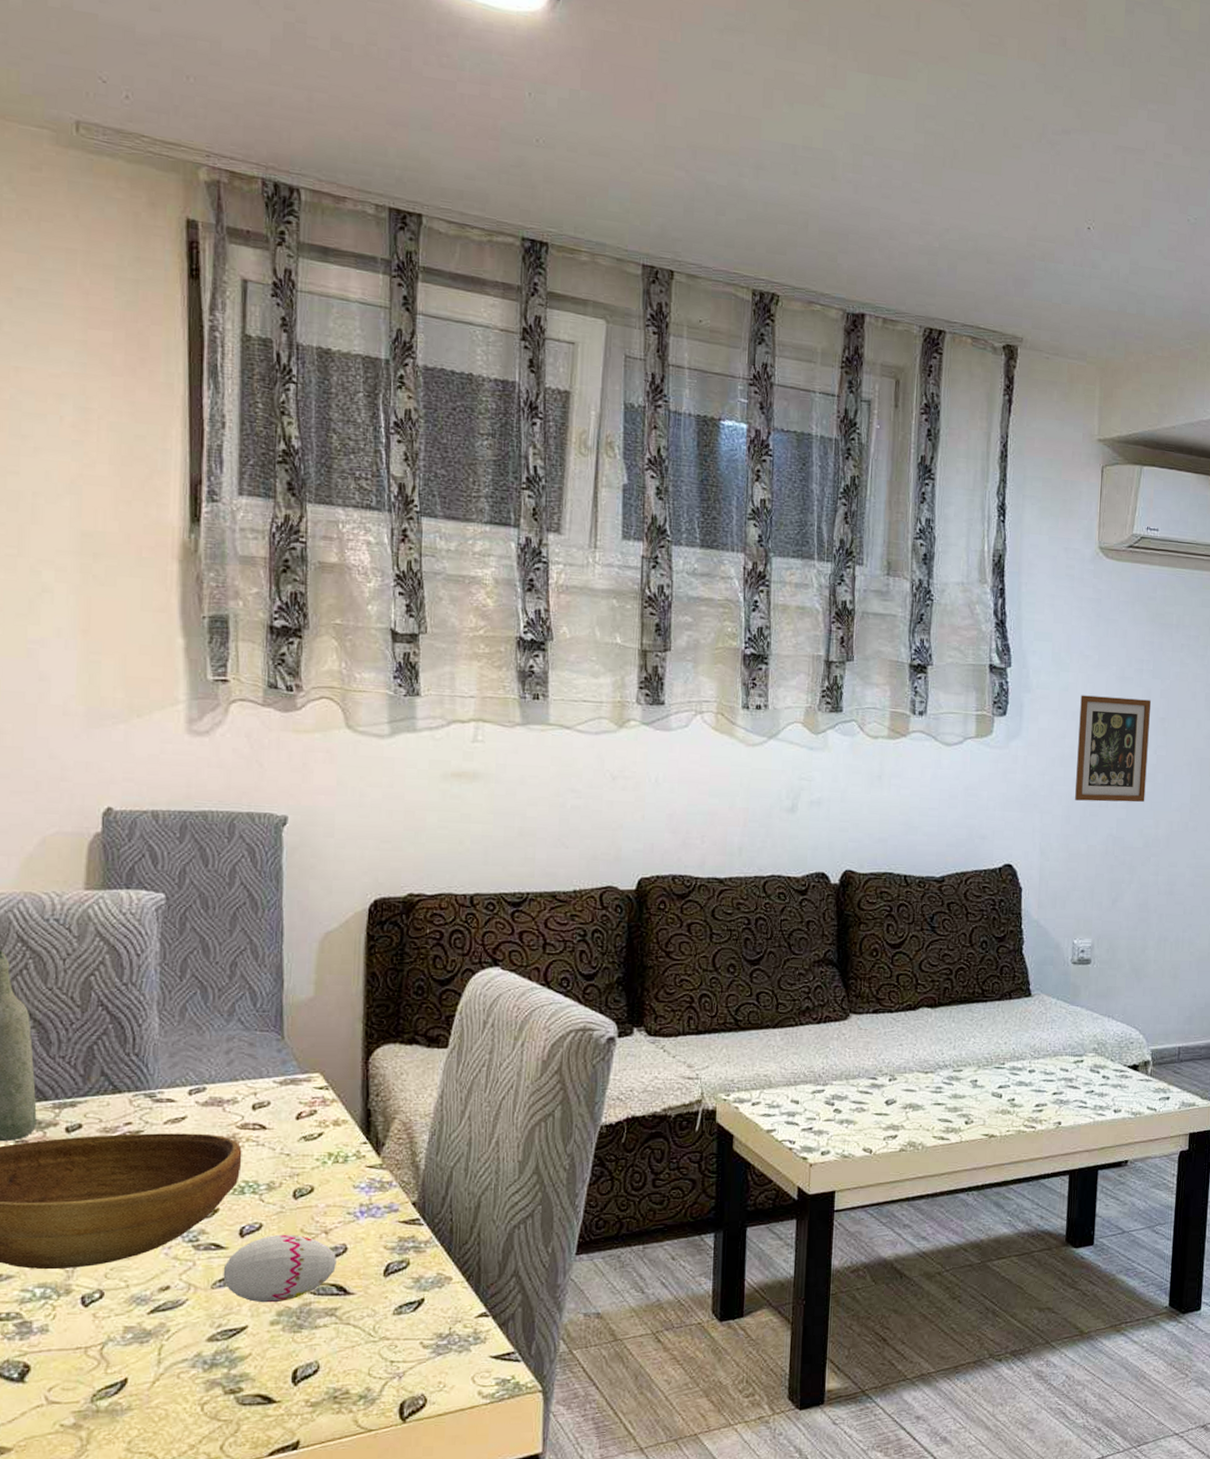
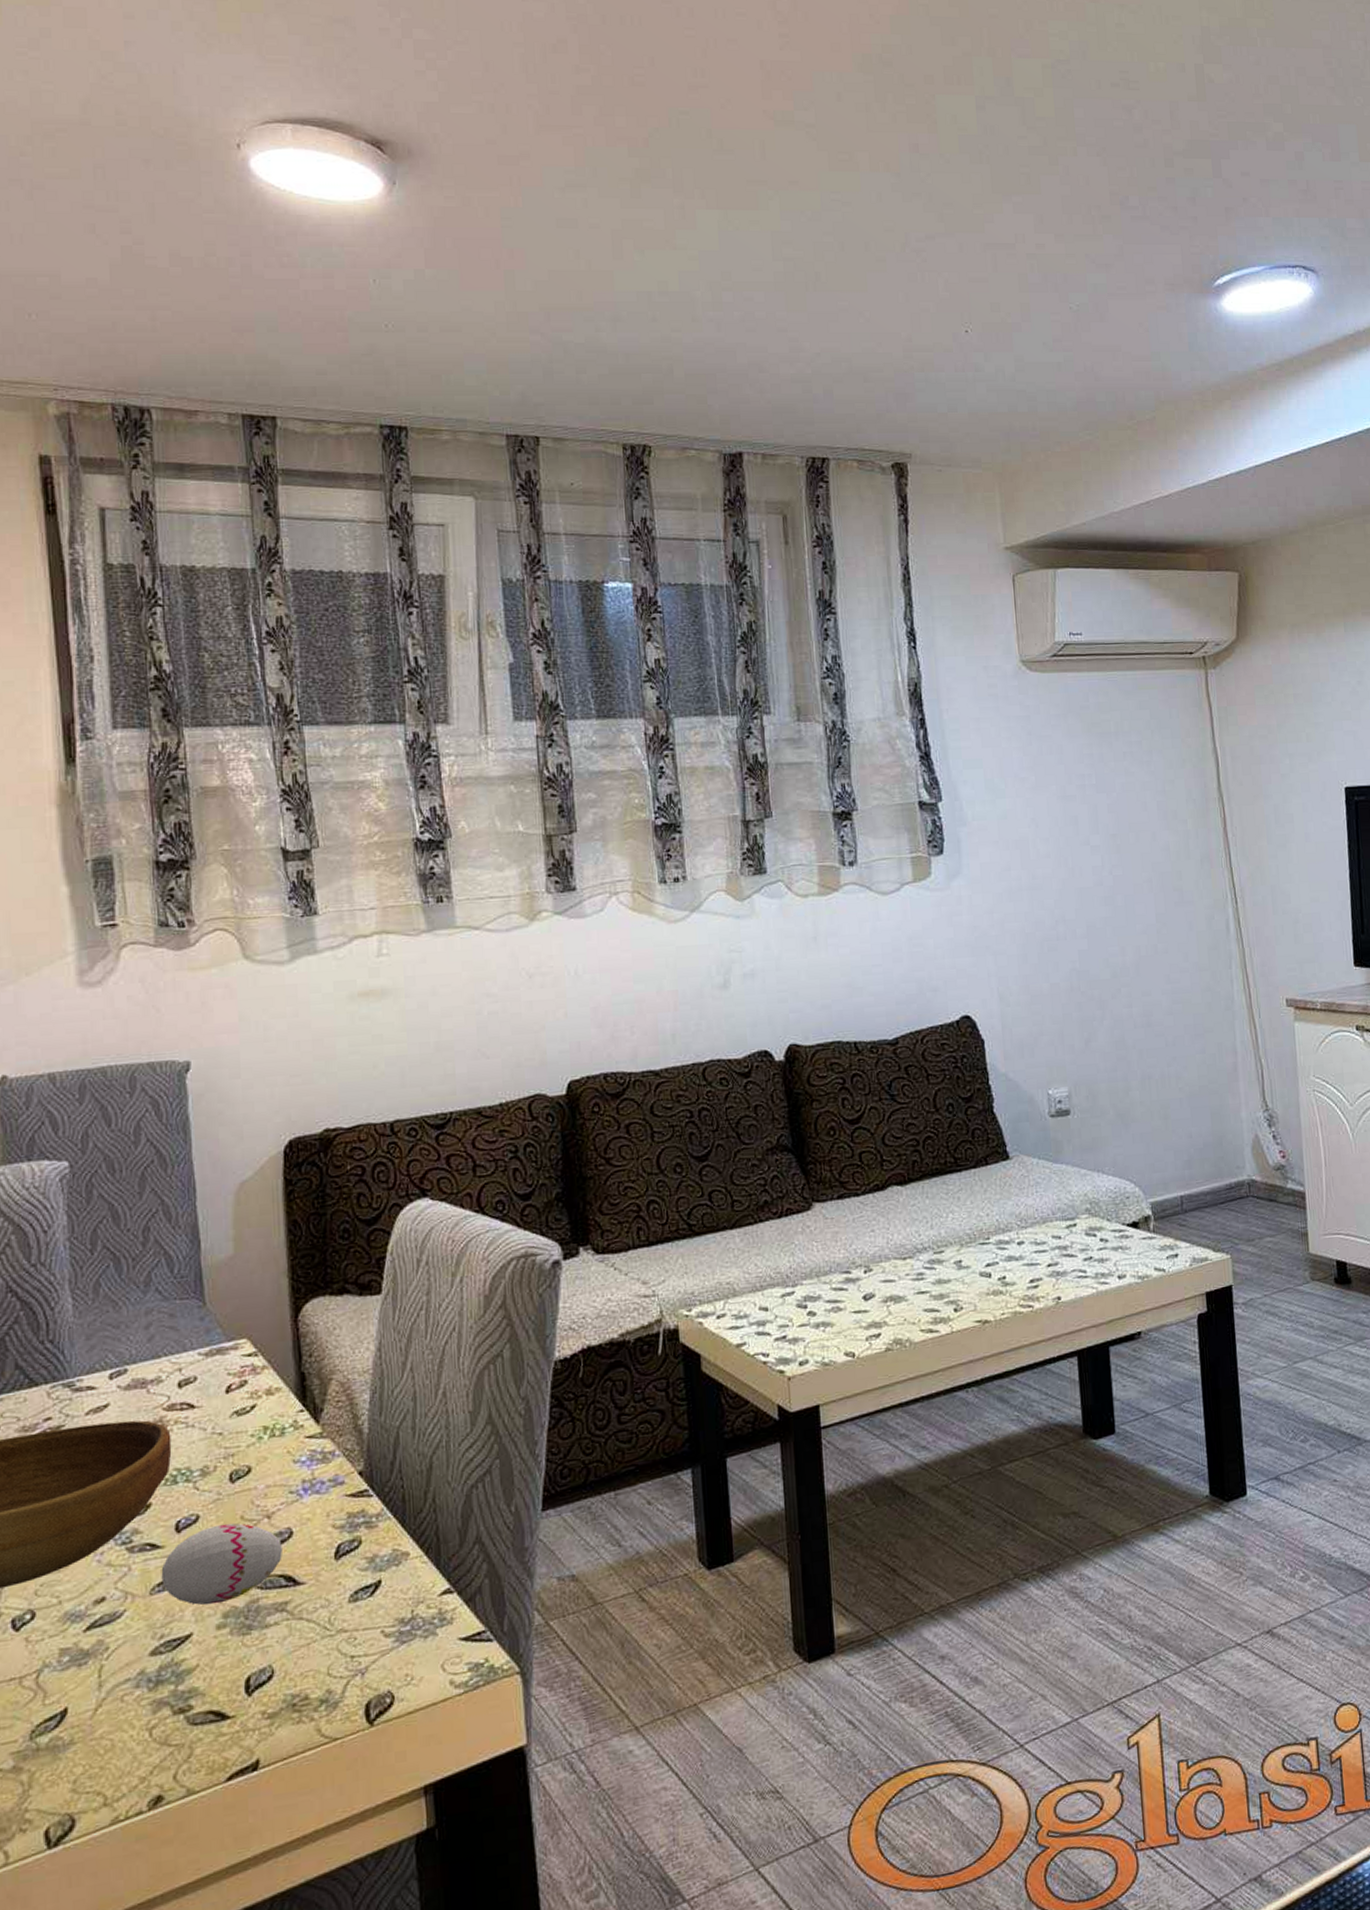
picture frame: present [1075,695,1151,803] -> none [1021,817,1106,936]

